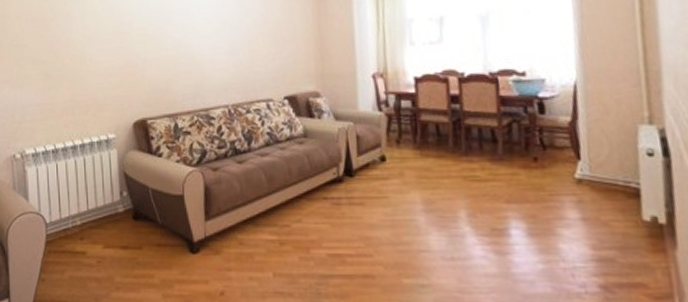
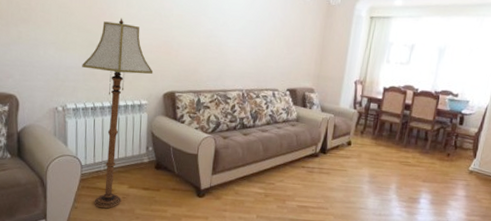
floor lamp: none [39,42,119,279] -> present [82,18,153,209]

